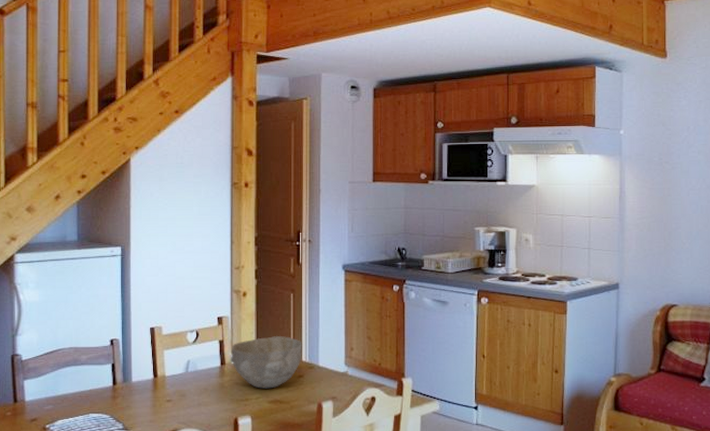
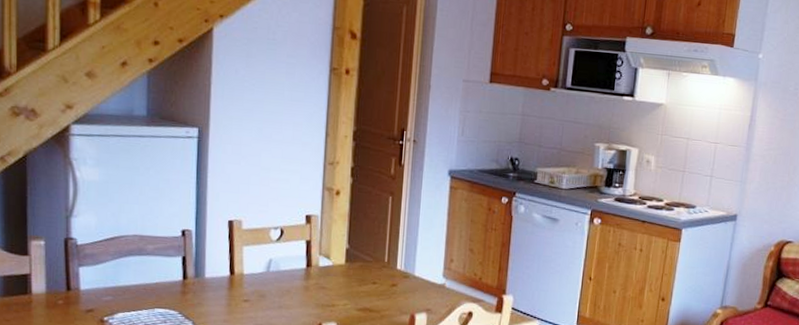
bowl: present [230,335,303,389] -> none [317,240,399,296]

